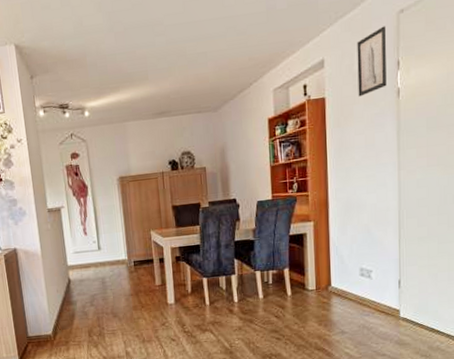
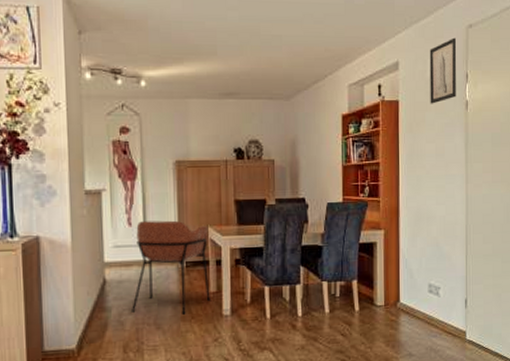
armchair: none [91,227,157,305] -> present [132,220,210,315]

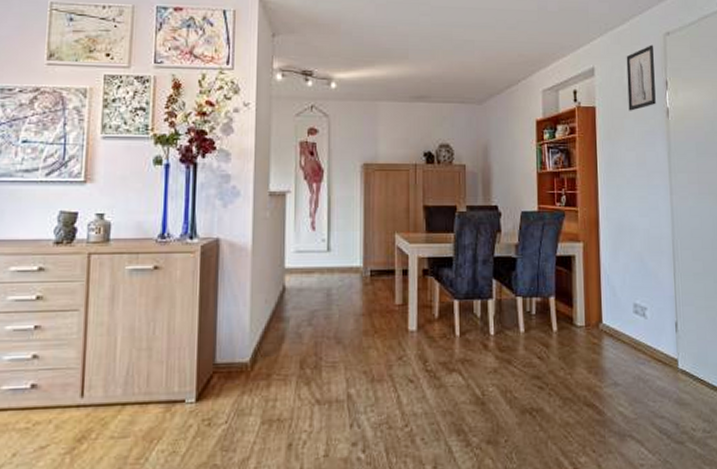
armchair: present [132,220,210,315] -> none [311,225,395,328]

